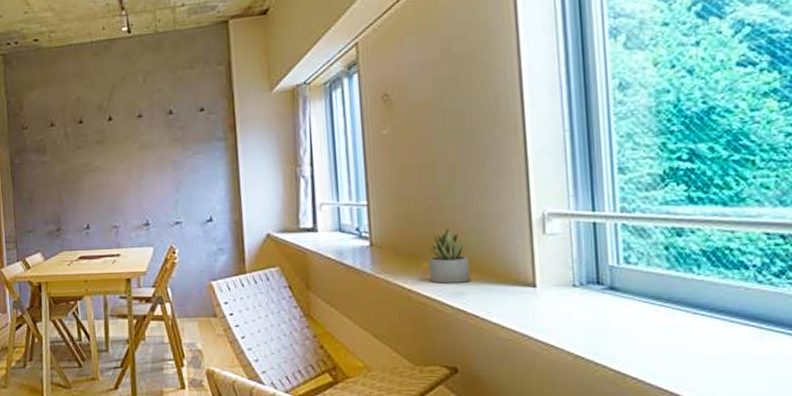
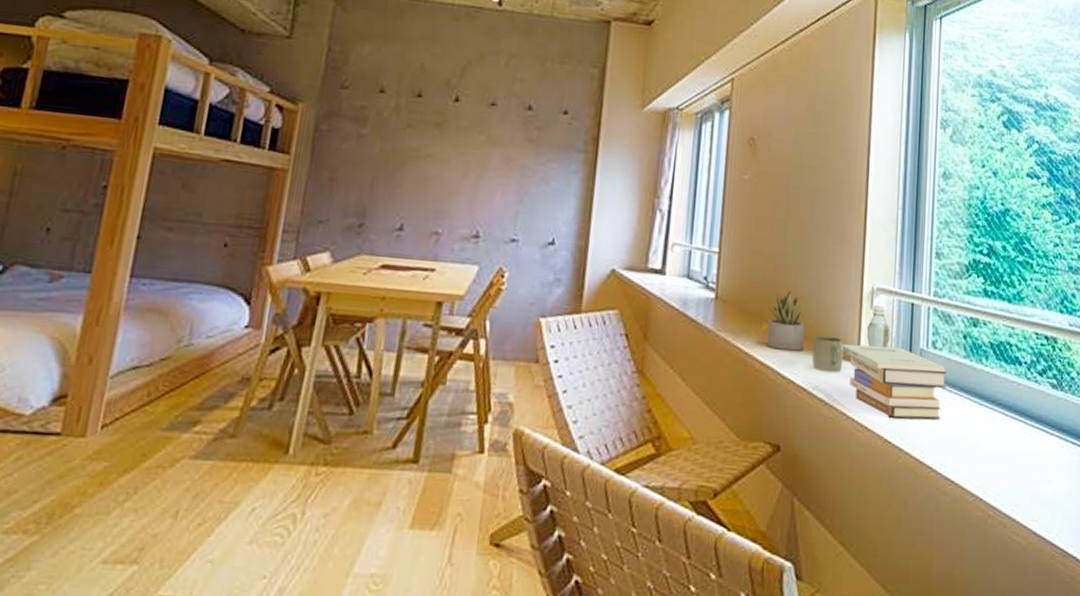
mug: none [480,265,517,299] -> present [811,335,844,374]
books: none [511,267,647,335] -> present [840,343,947,420]
bottle: none [542,230,570,270] -> present [867,305,890,348]

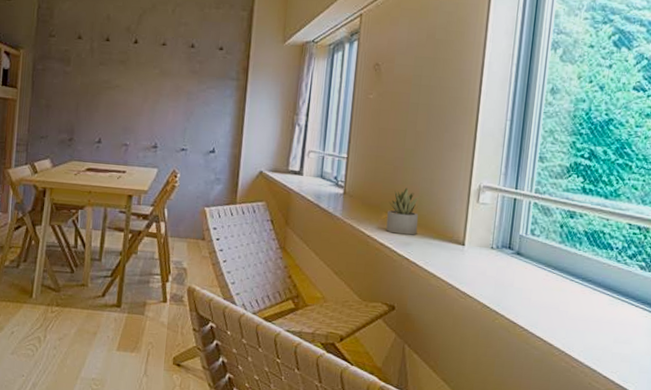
mug: present [811,335,844,374] -> none [423,223,451,253]
books: present [840,343,947,420] -> none [448,230,543,291]
bottle: present [867,305,890,348] -> none [472,200,494,234]

